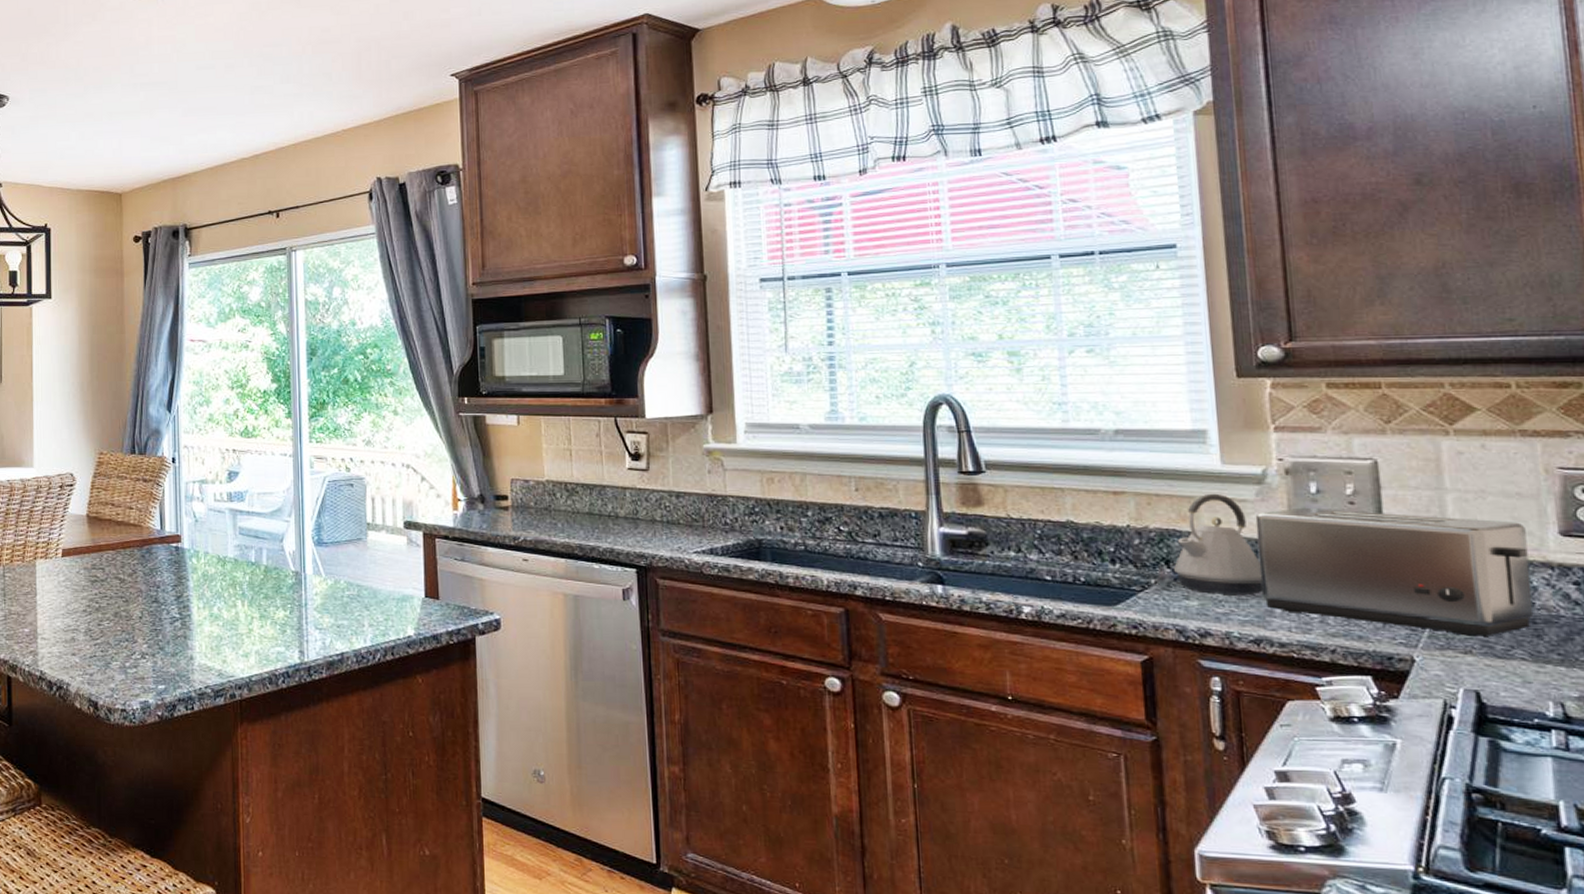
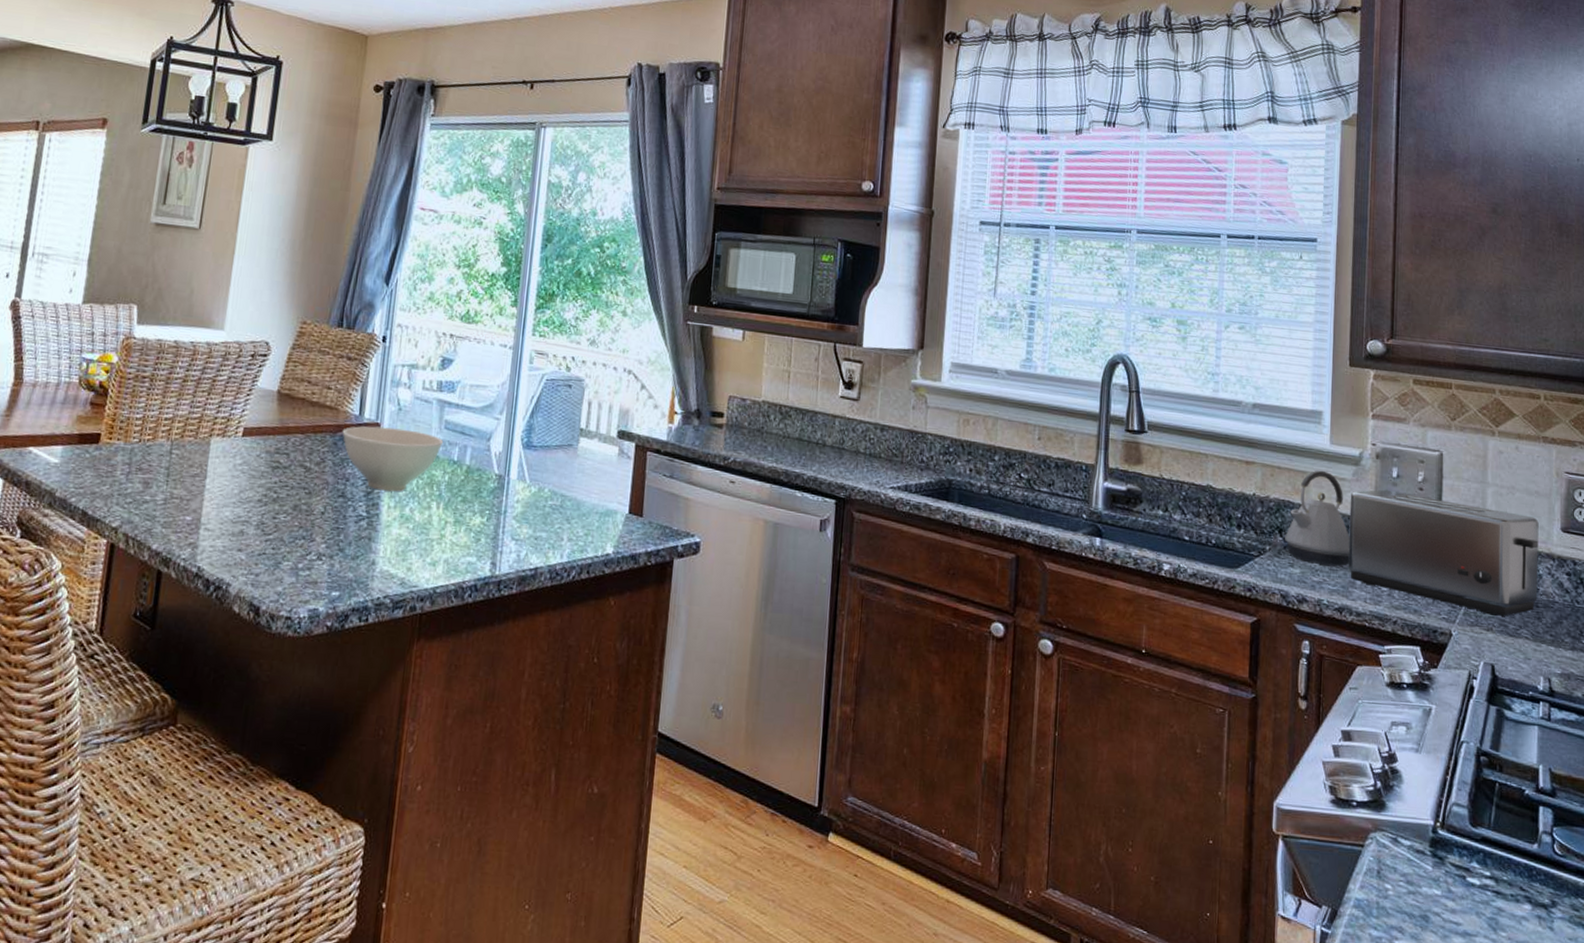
bowl: none [148,538,240,594] -> present [342,426,444,492]

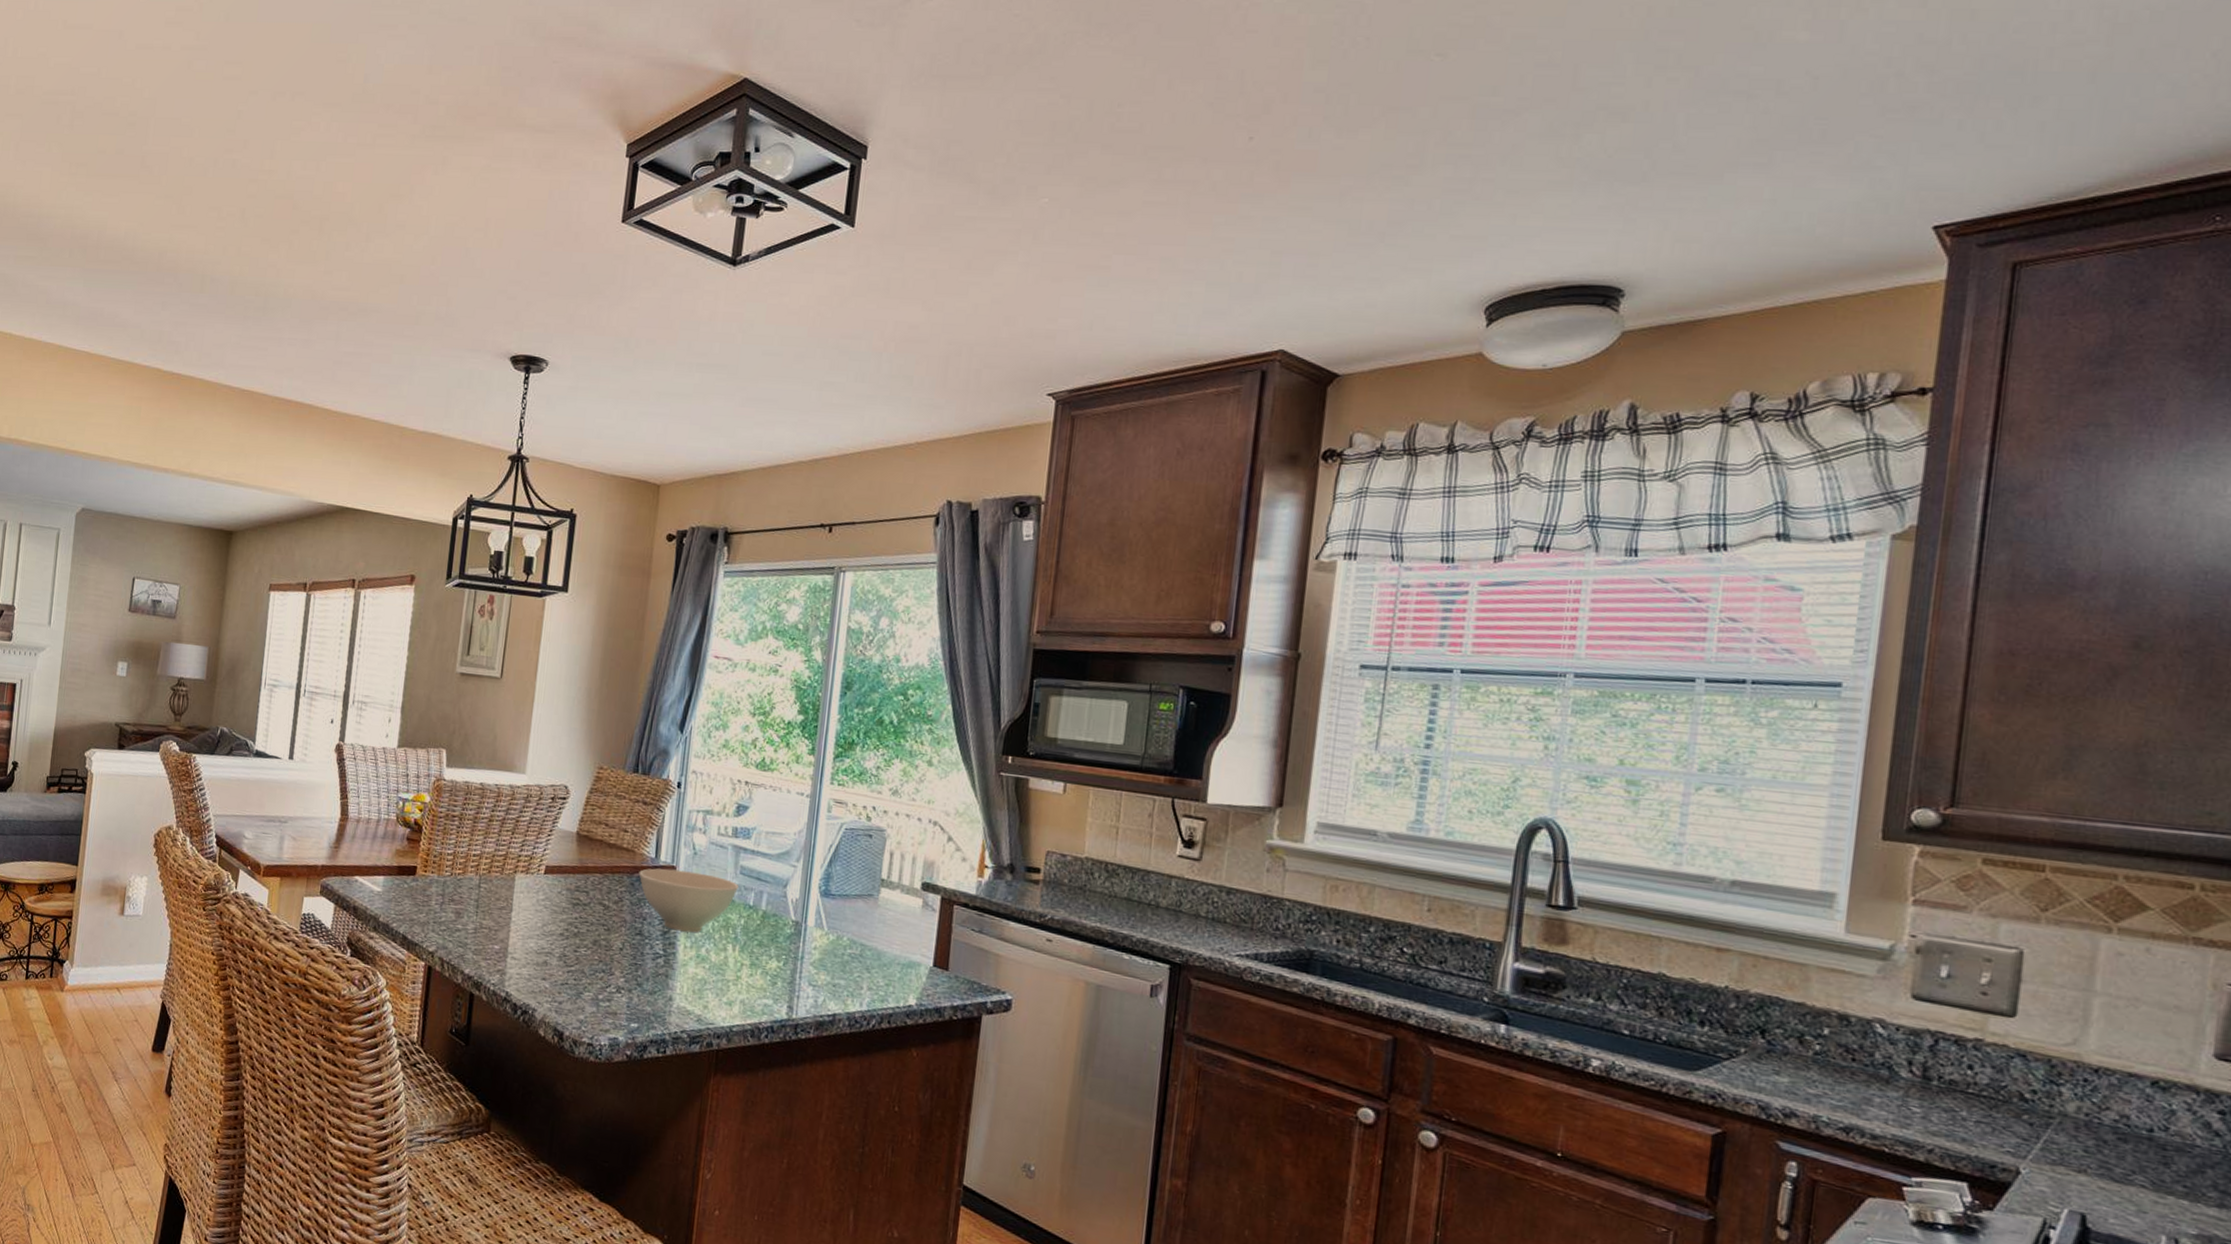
kettle: present [1285,470,1350,567] -> none [1769,963,1868,1079]
toaster: present [1348,489,1539,616] -> none [1862,990,2177,1157]

